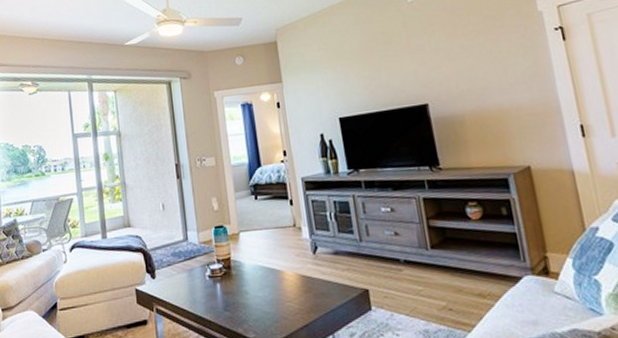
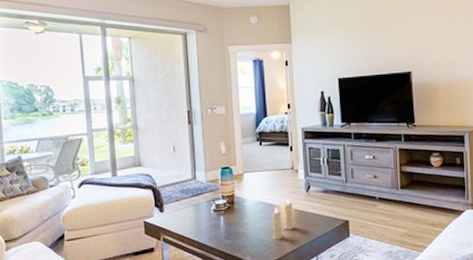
candle: none [275,262,304,313] -> present [272,199,295,240]

